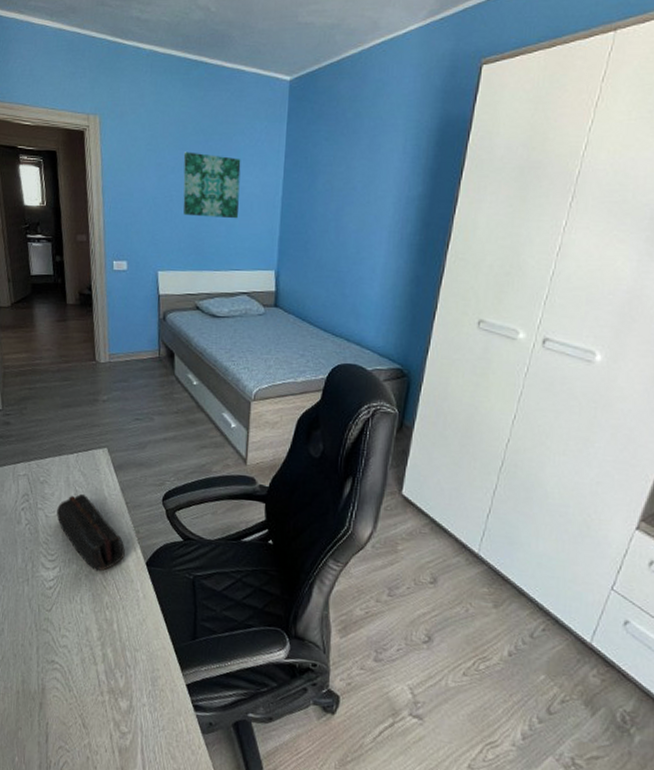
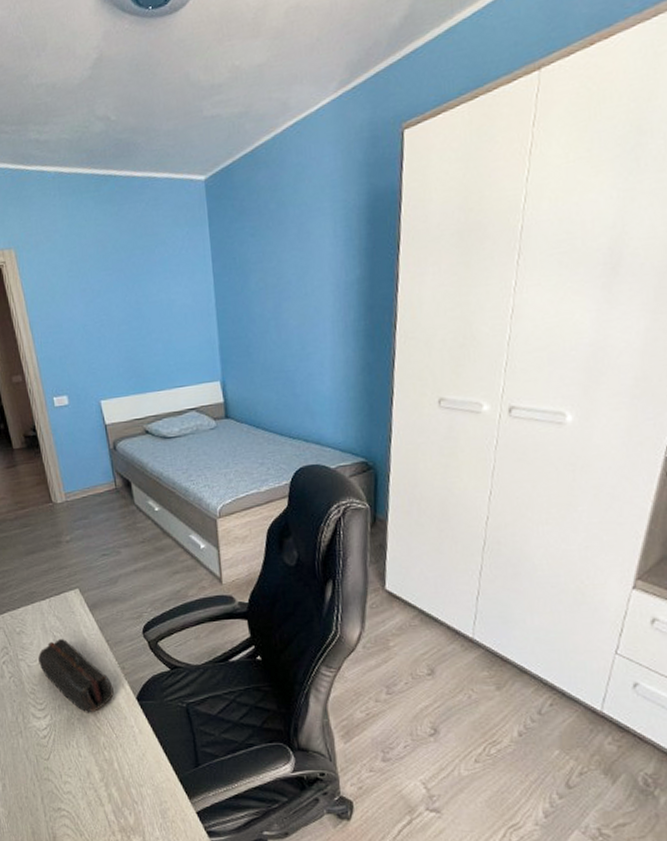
wall art: present [183,152,241,219] -> none [107,270,173,339]

